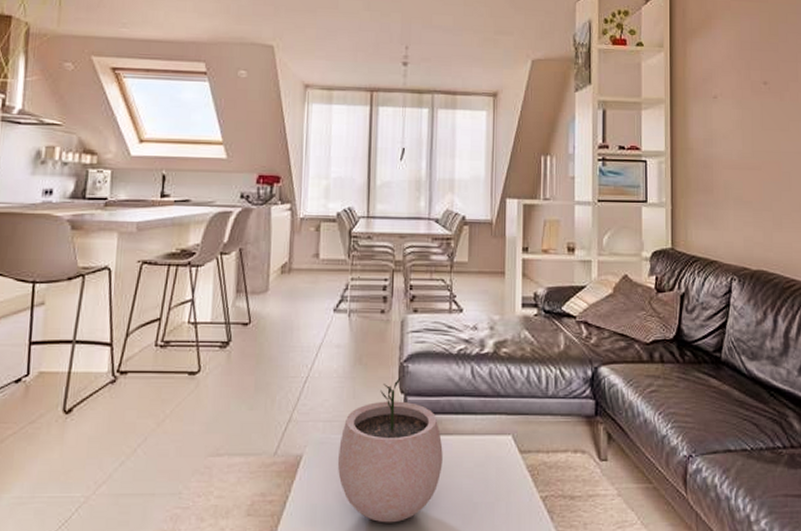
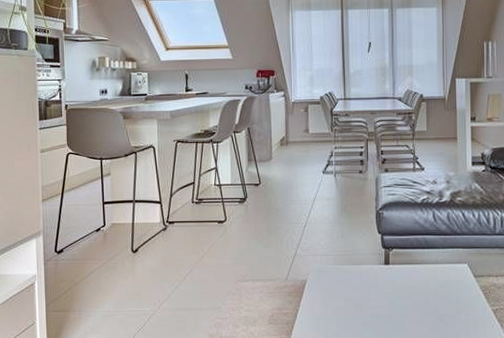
plant pot: present [337,377,443,523] -> none [333,221,414,329]

